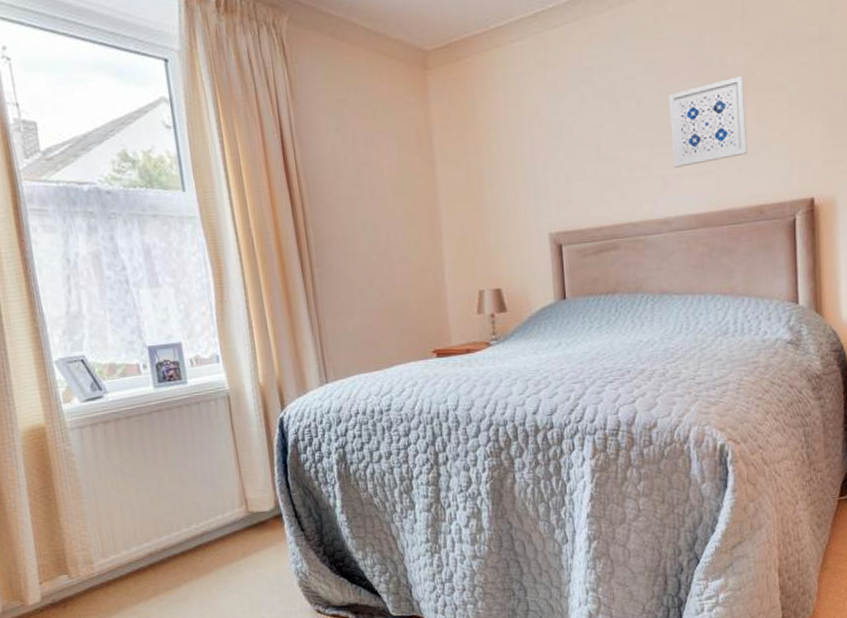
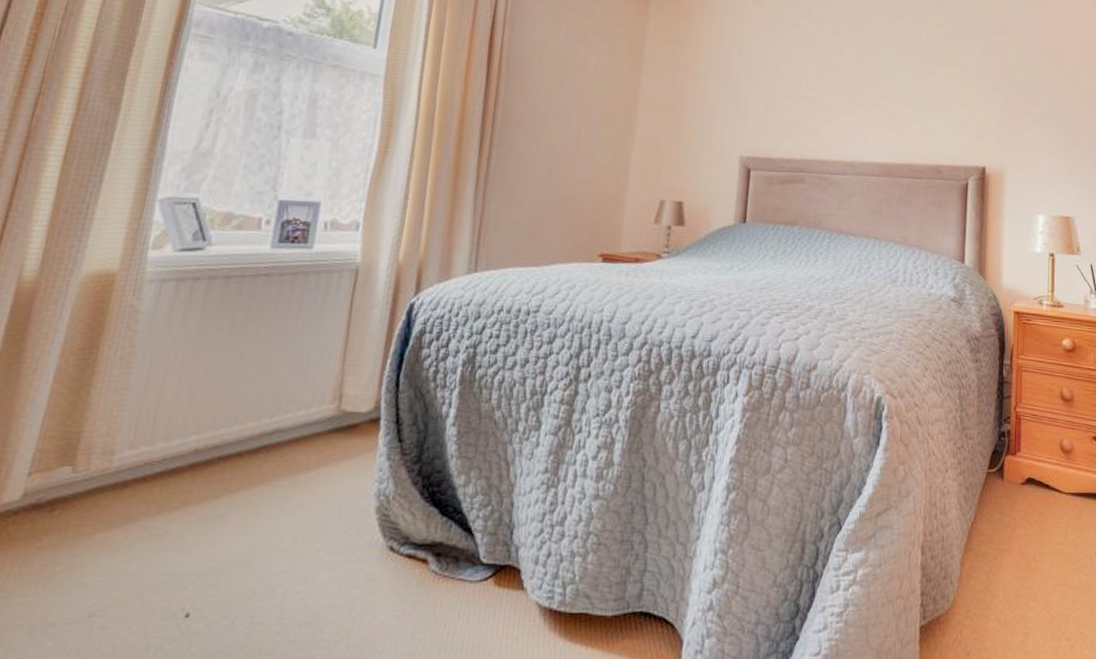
wall art: present [669,76,747,168] -> none [864,49,935,119]

